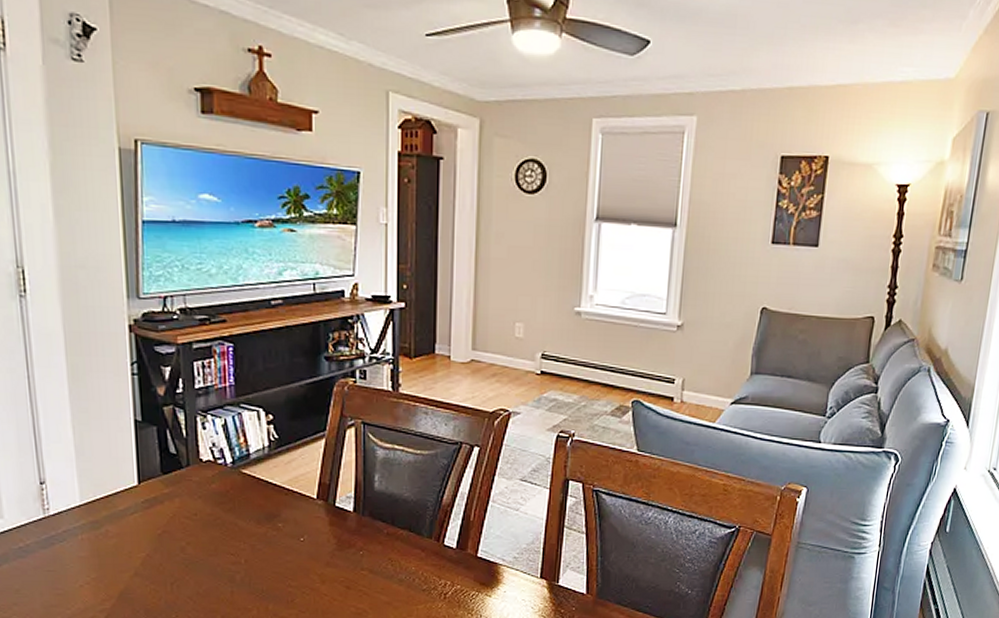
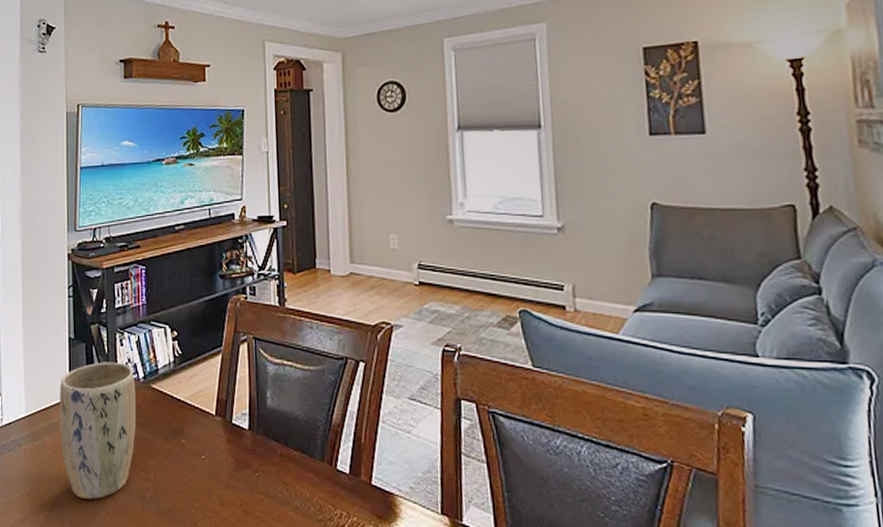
plant pot: none [124,446,223,585] -> present [60,362,136,499]

